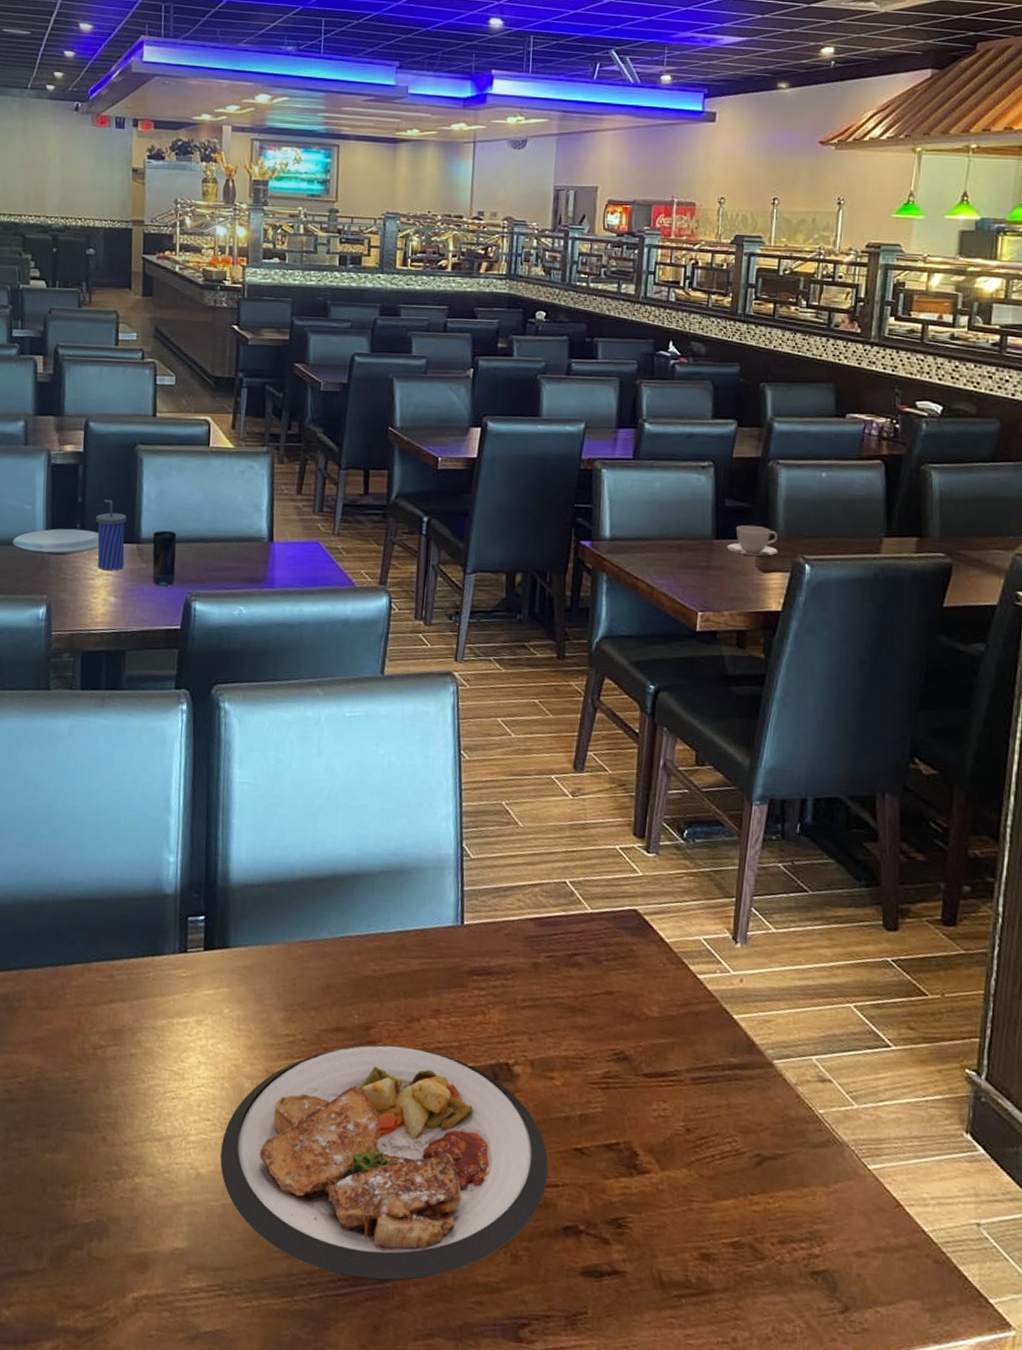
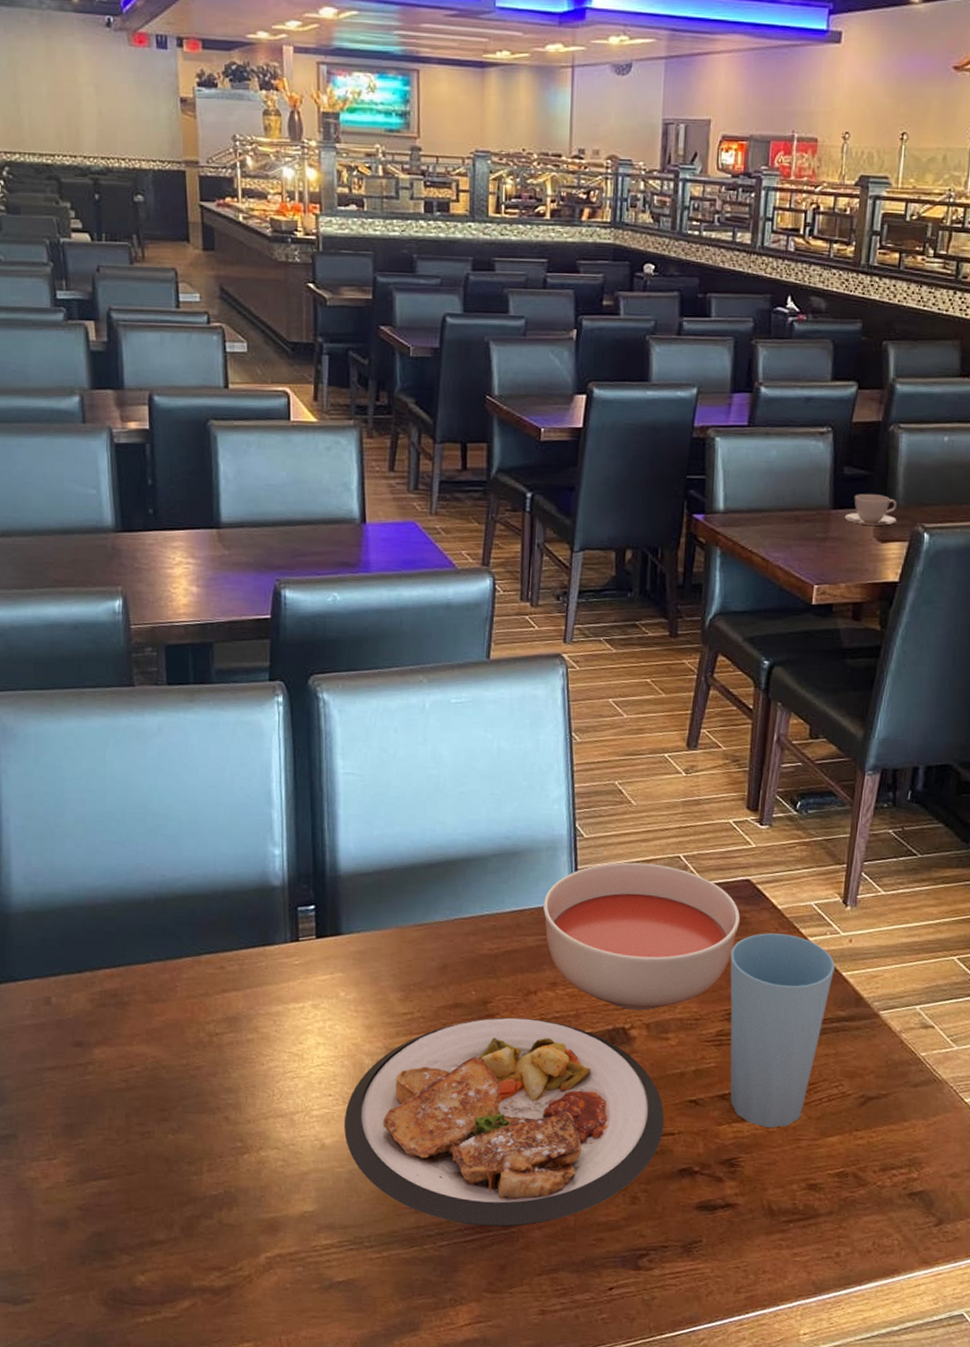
plate: present [13,528,100,556] -> none [79,514,176,544]
beverage cup: present [96,500,127,570] -> none [169,482,205,558]
cup: present [152,530,177,586] -> none [234,513,261,574]
bowl: none [428,885,628,1046] -> present [543,862,741,1011]
cup: none [617,967,725,1186] -> present [730,933,835,1128]

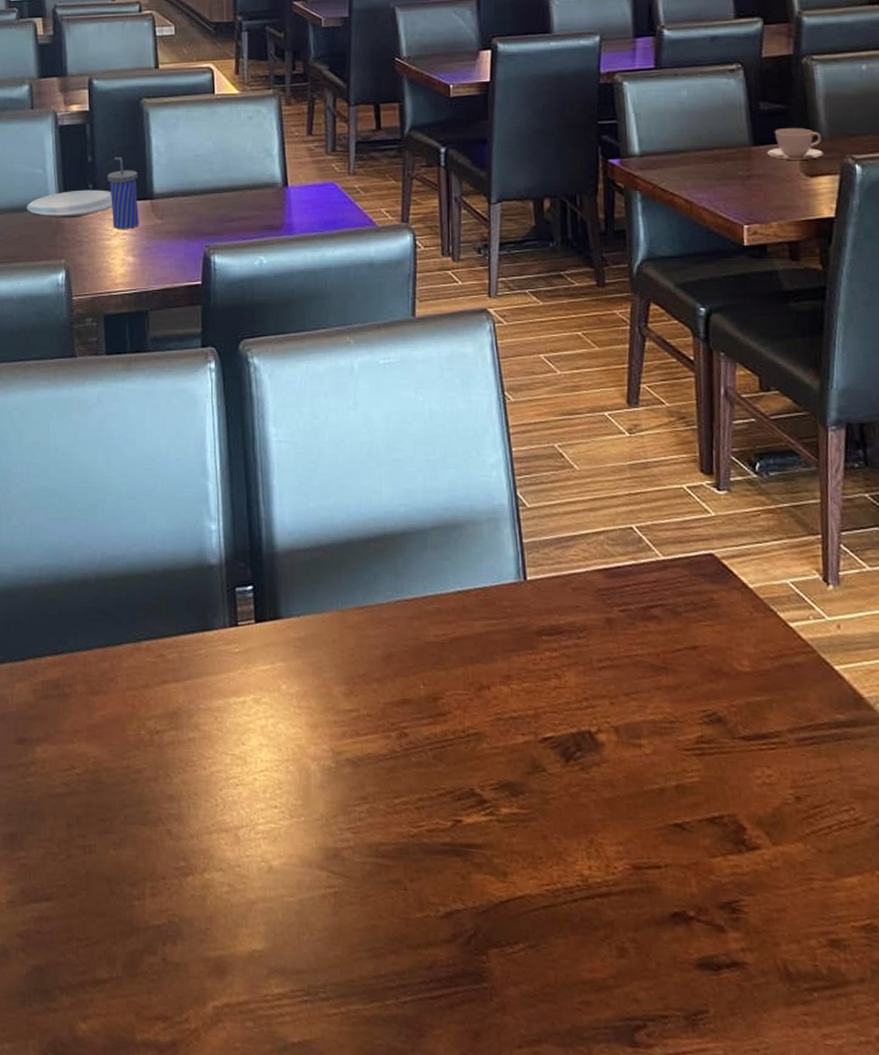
plate: none [79,514,176,544] -> present [27,189,113,219]
beverage cup: none [169,482,205,558] -> present [107,157,139,229]
plate: present [344,1017,664,1227] -> none [292,716,648,981]
bowl: present [543,862,741,1011] -> none [489,534,708,711]
cup: present [730,933,835,1128] -> none [701,617,825,863]

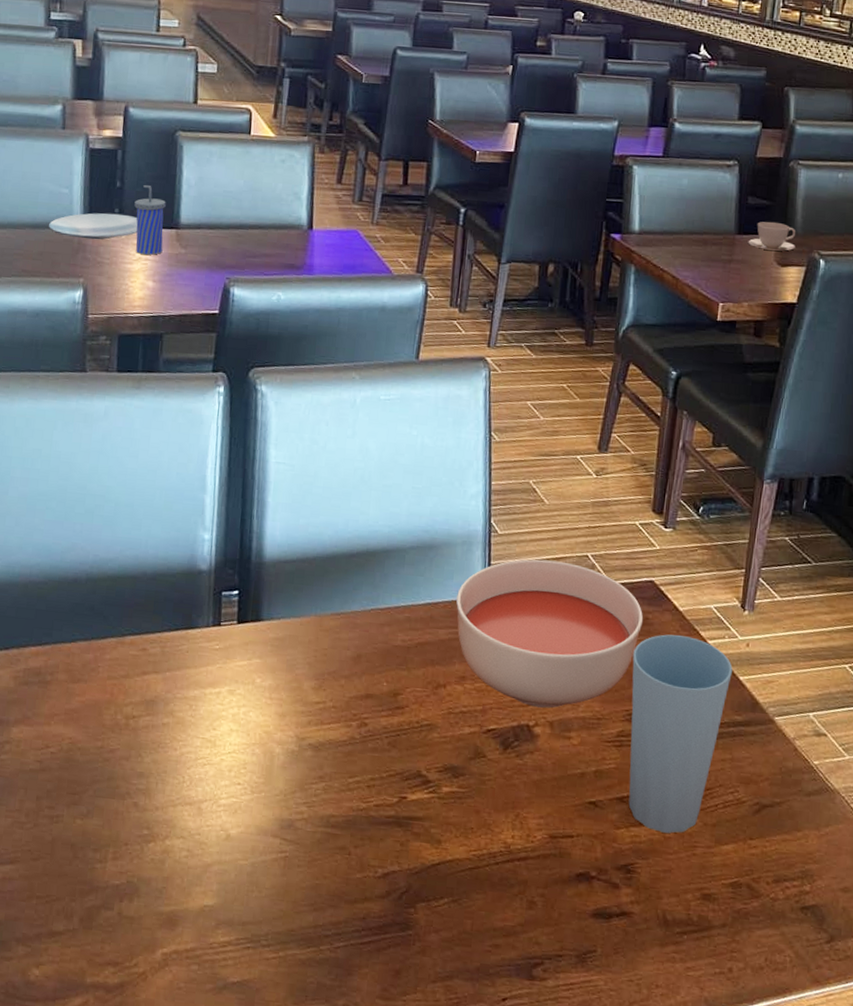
bowl: none [489,534,708,711] -> present [456,559,644,709]
cup: none [701,617,825,863] -> present [628,634,733,833]

